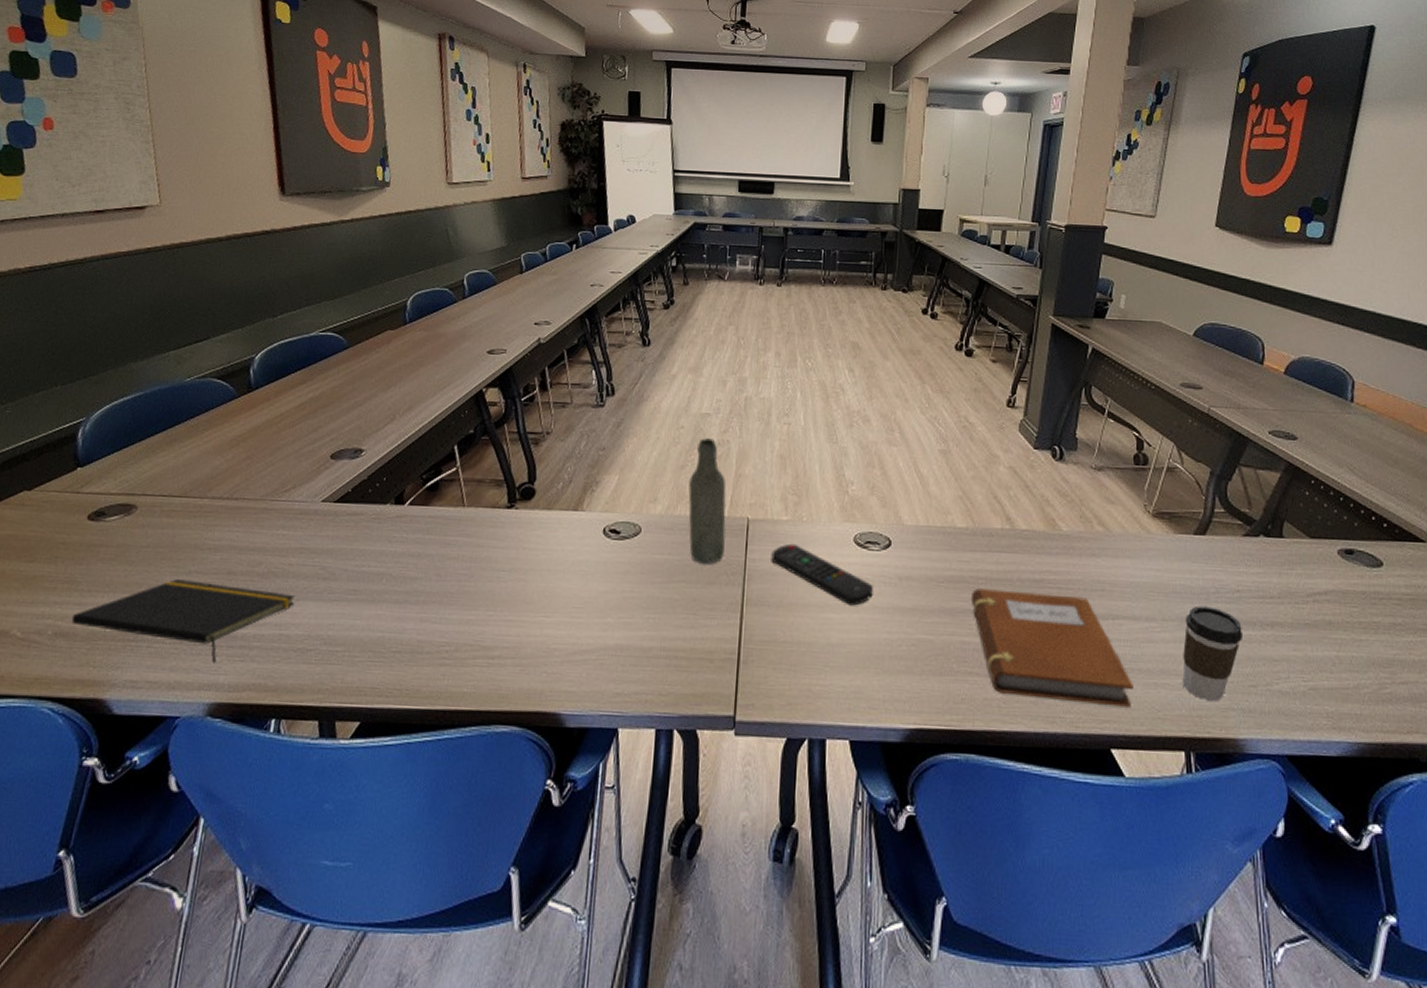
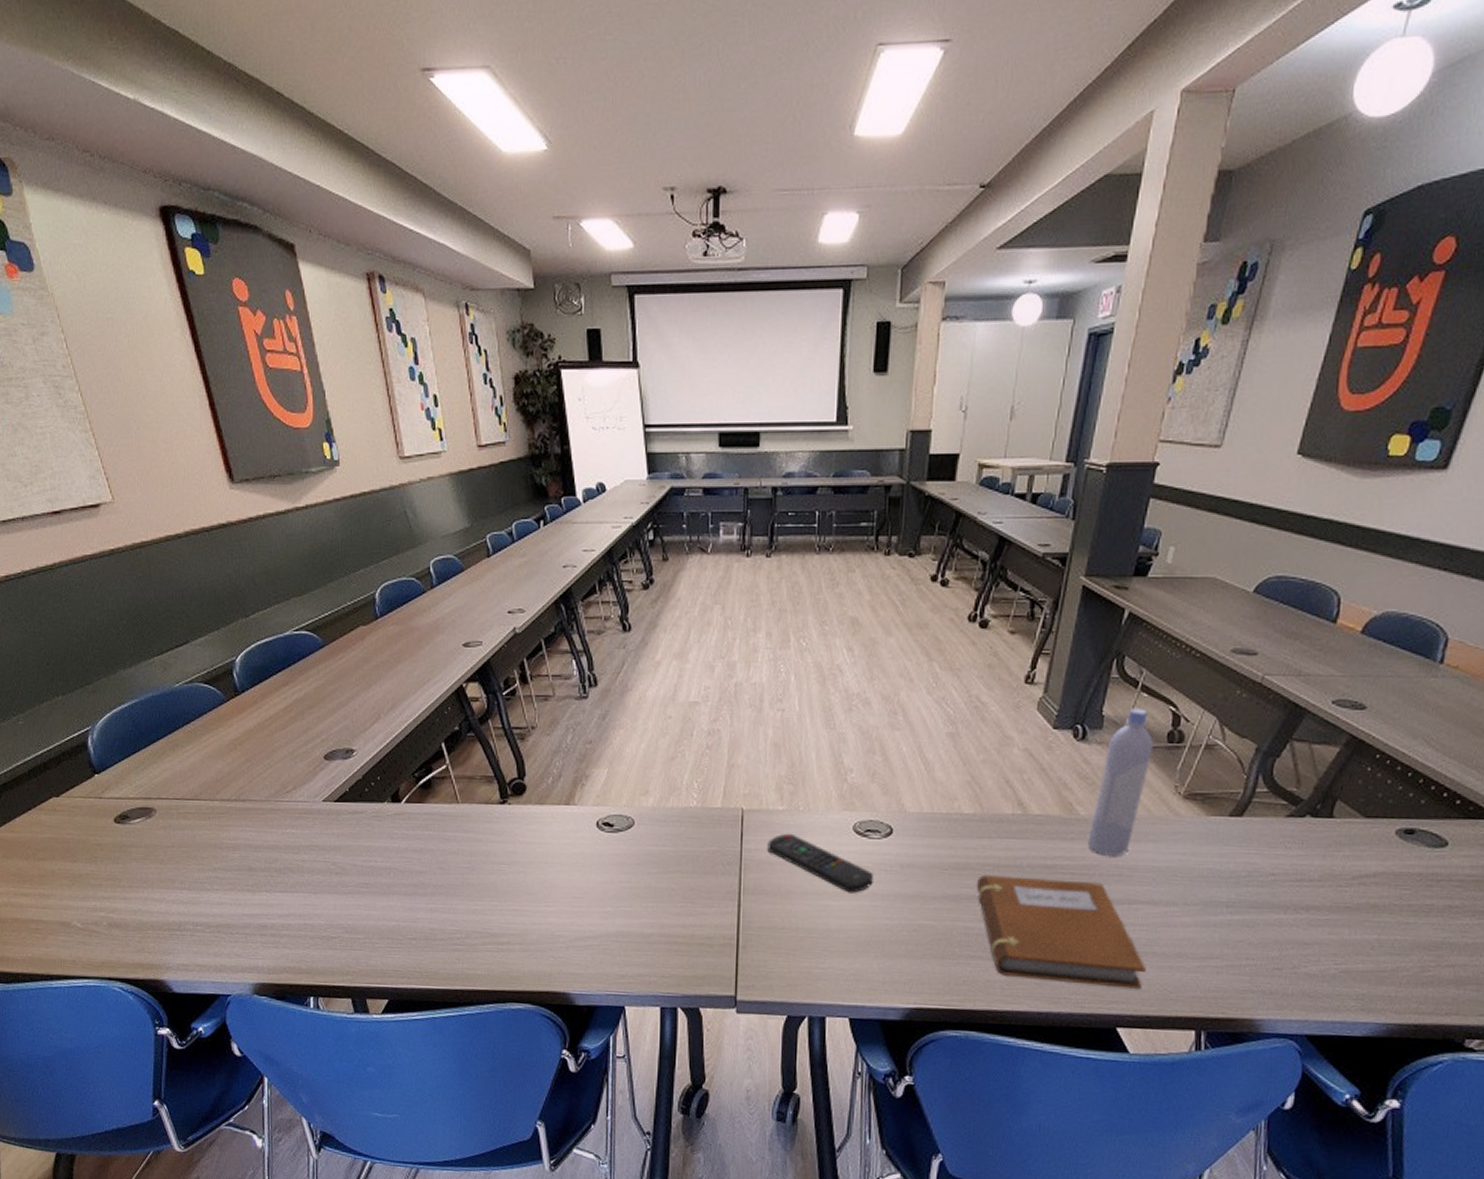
notepad: present [71,579,295,663] -> none [120,876,314,949]
bottle: present [688,437,726,564] -> none [680,727,720,855]
bottle: none [1071,432,1122,571] -> present [1087,708,1153,856]
coffee cup: present [1182,605,1242,702] -> none [1199,889,1273,984]

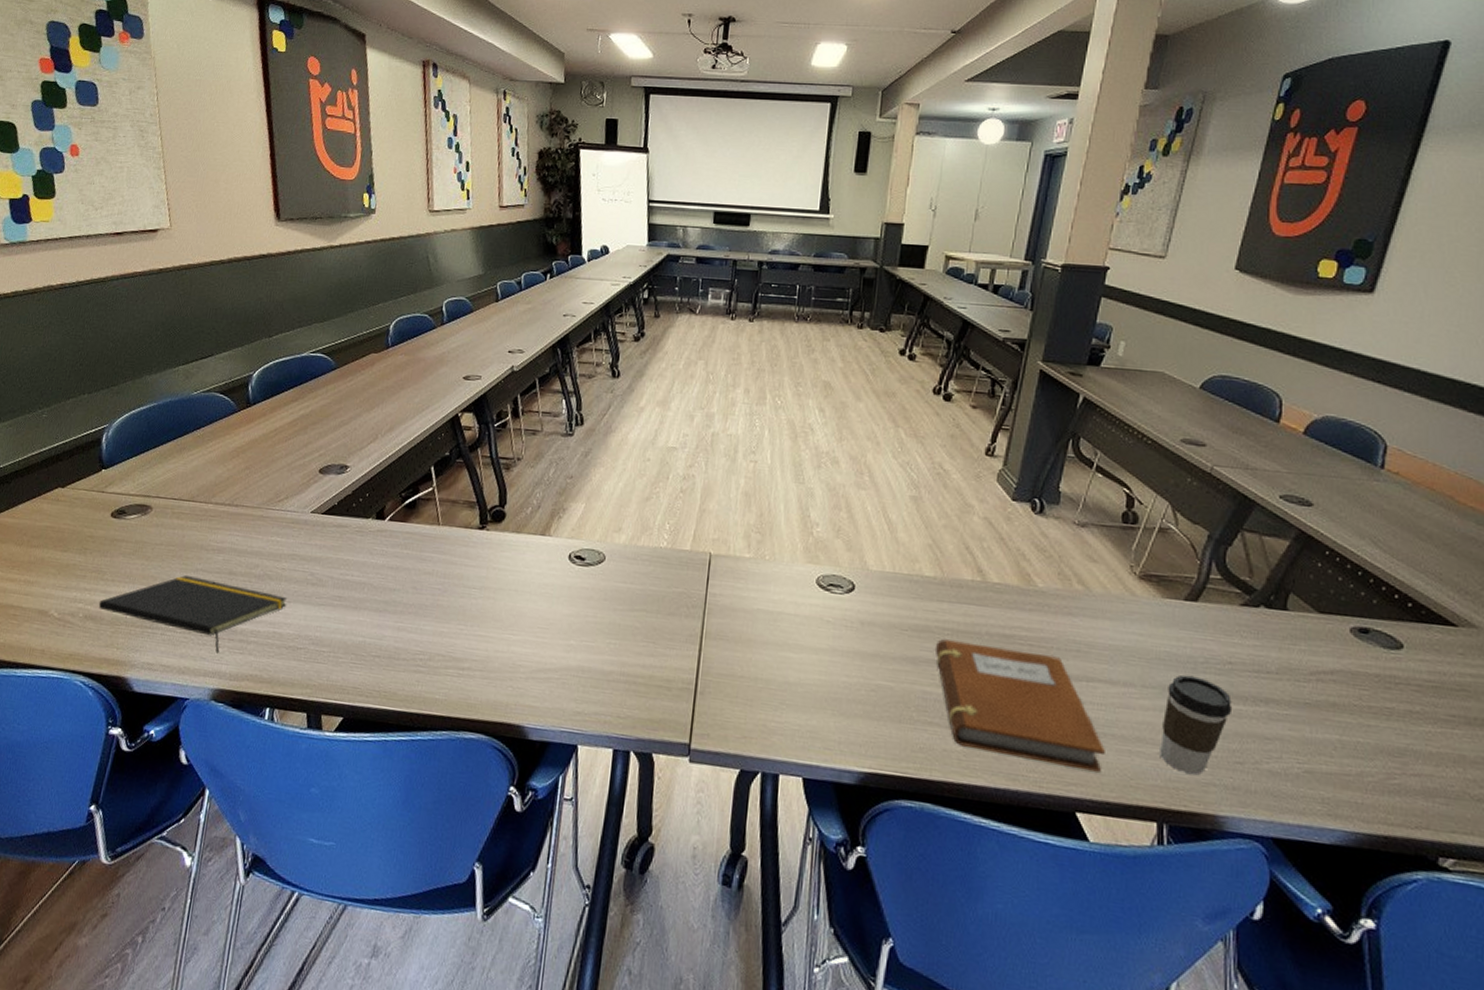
notepad: none [120,876,314,949] -> present [98,575,287,654]
remote control: present [767,833,873,893] -> none [732,580,834,647]
bottle: present [1087,708,1153,856] -> none [1045,486,1108,632]
coffee cup: none [1199,889,1273,984] -> present [1160,674,1232,775]

